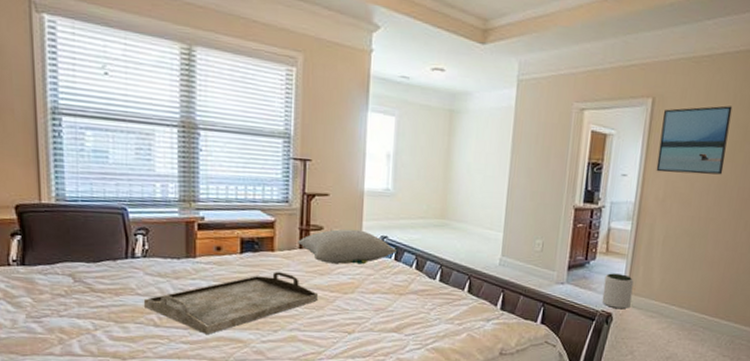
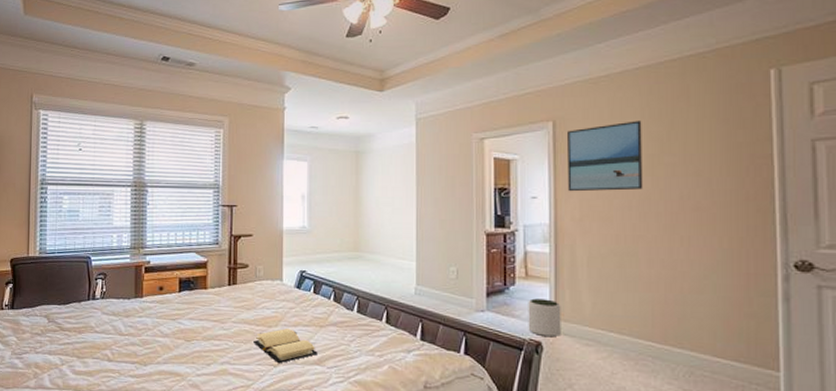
serving tray: present [143,272,319,334] -> none [100,308,246,368]
pillow: present [298,229,396,265] -> none [227,265,315,299]
book: none [327,295,397,331] -> present [253,328,319,364]

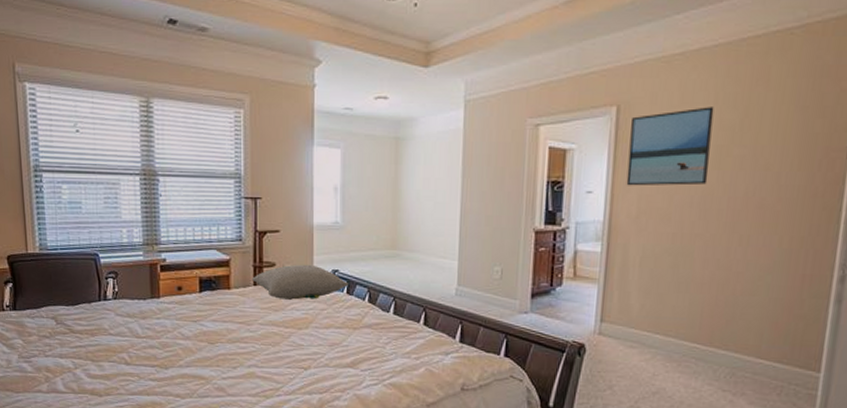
pillow: none [227,265,315,299] -> present [252,264,348,300]
book: present [253,328,319,364] -> none [282,330,352,367]
plant pot: present [528,298,561,338] -> none [572,300,608,340]

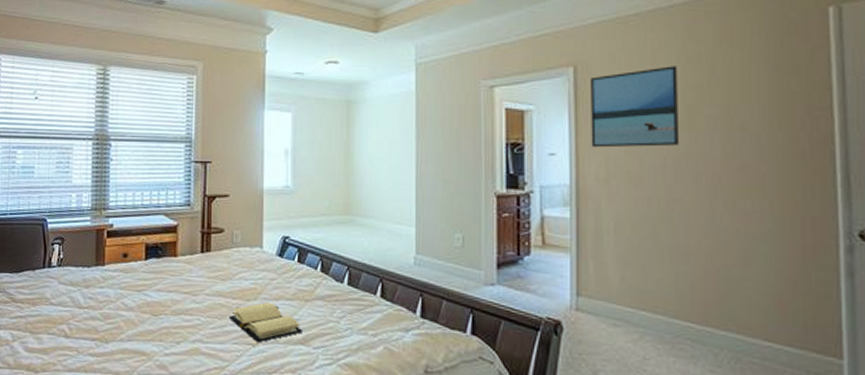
pillow: present [252,264,348,300] -> none [200,230,299,269]
book: none [282,330,352,367] -> present [229,301,304,343]

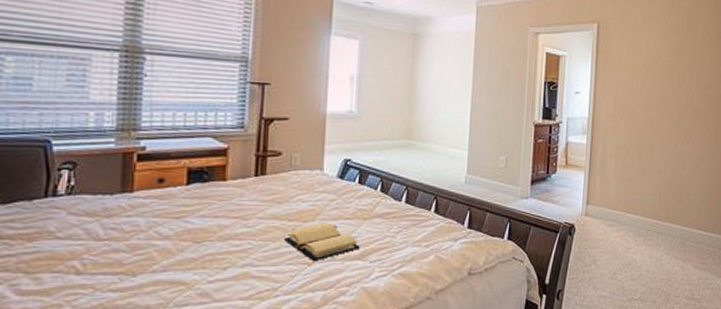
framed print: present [591,66,680,148] -> none [605,30,665,91]

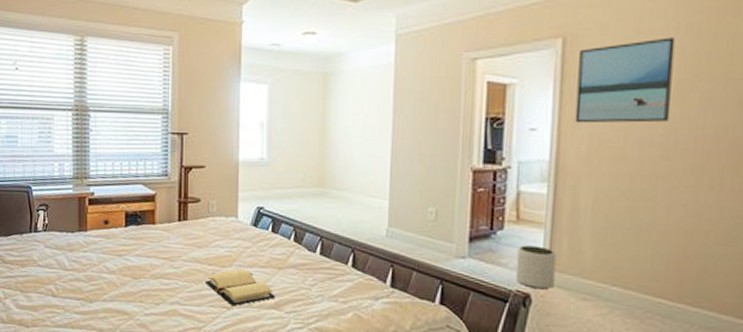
plant pot: none [564,185,592,220] -> present [515,245,557,290]
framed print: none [605,30,665,91] -> present [575,37,676,124]

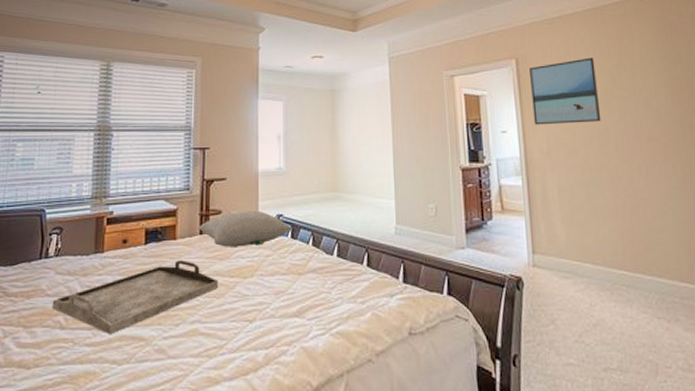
serving tray: none [43,244,198,306] -> present [51,260,219,334]
pillow: none [177,200,273,237] -> present [198,210,292,247]
book: present [205,268,277,307] -> none [227,277,298,319]
plant pot: present [515,245,557,290] -> none [506,232,540,272]

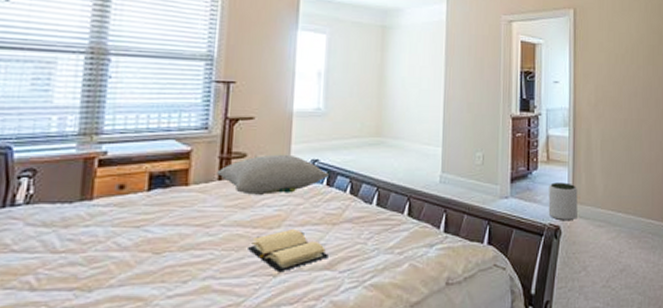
serving tray: present [51,260,219,334] -> none [18,209,239,294]
book: none [227,277,298,319] -> present [248,228,330,273]
plant pot: none [506,232,540,272] -> present [548,182,578,221]
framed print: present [530,57,602,125] -> none [585,14,646,78]

